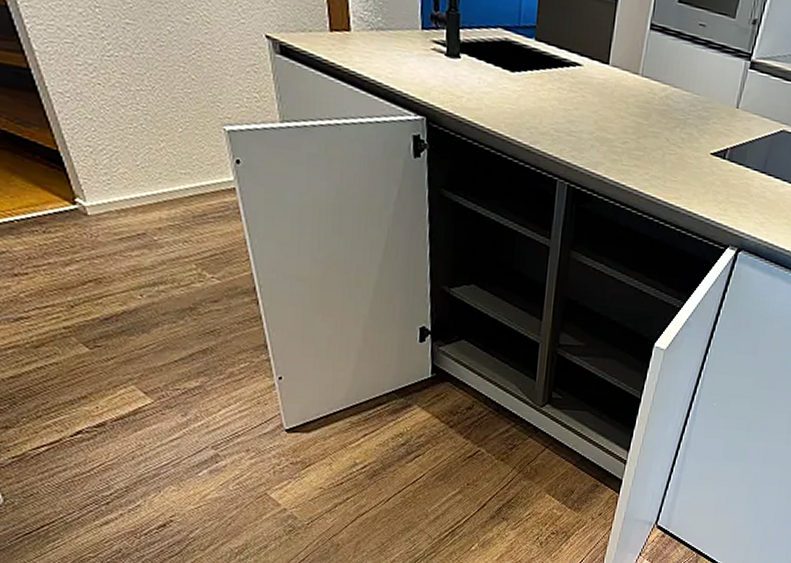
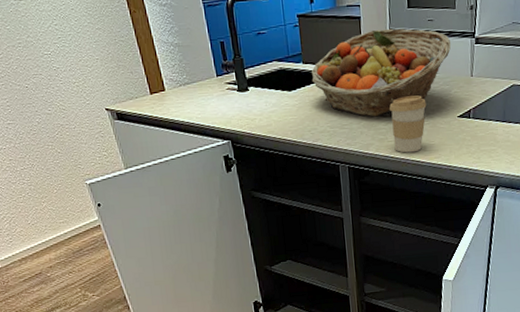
fruit basket: none [542,19,722,134] -> present [311,28,452,117]
coffee cup: none [628,113,678,186] -> present [389,95,427,153]

